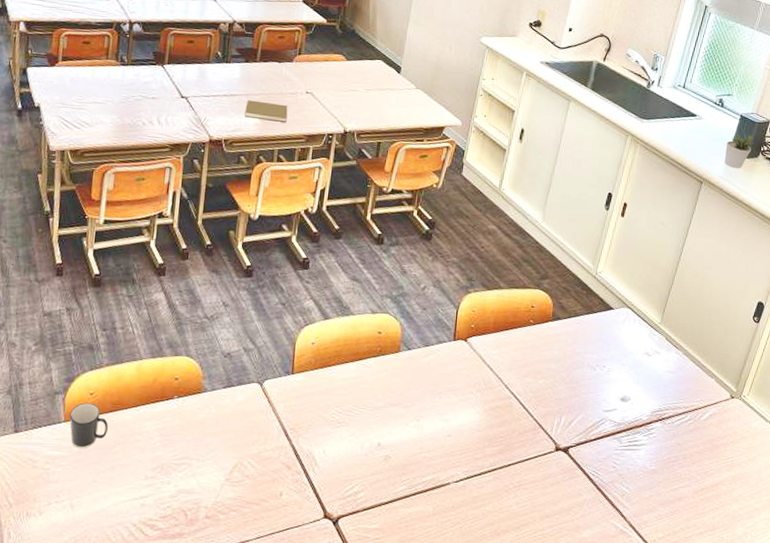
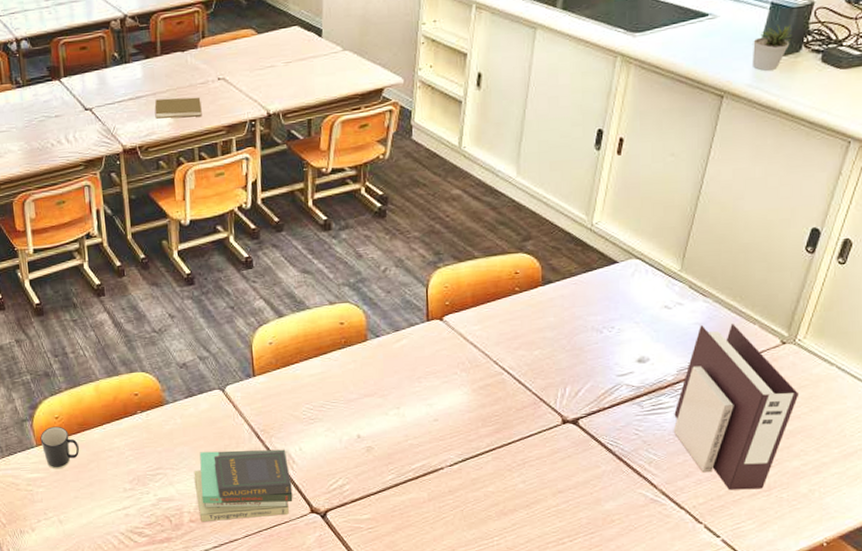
books: none [216,445,311,519] -> present [193,449,293,522]
book: none [643,409,692,509] -> present [673,366,734,473]
binder: none [645,373,741,528] -> present [674,324,800,490]

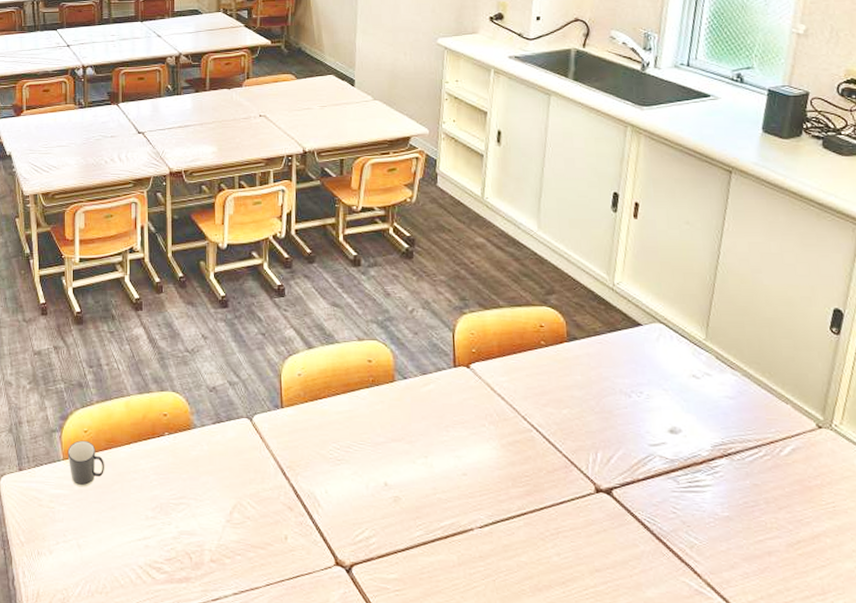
book: present [155,97,202,119] -> none [201,129,244,148]
books: present [193,449,293,522] -> none [217,484,317,565]
book: present [673,366,734,473] -> none [712,443,775,566]
binder: present [674,324,800,490] -> none [712,398,843,592]
potted plant: present [753,24,792,71] -> none [755,110,792,151]

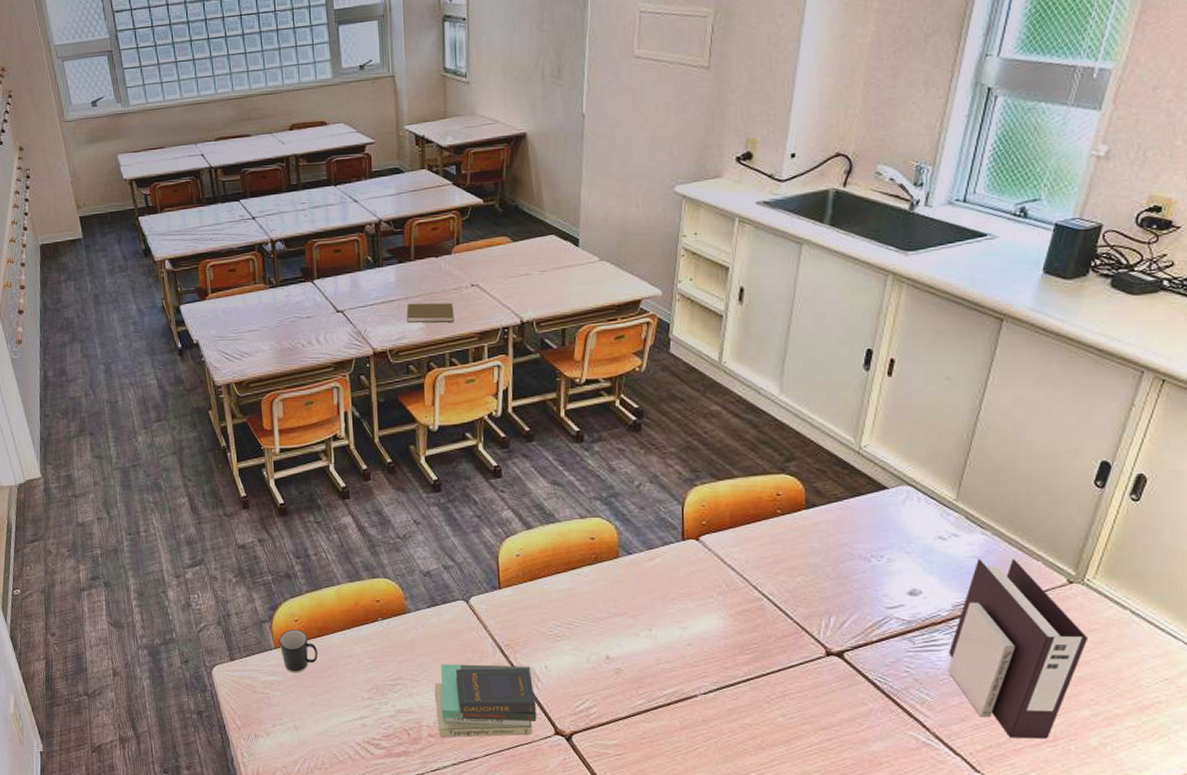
book: none [201,129,244,148] -> present [406,302,454,323]
books: none [217,484,317,565] -> present [434,664,537,738]
binder: none [712,398,843,592] -> present [949,558,1089,739]
book: none [712,443,775,566] -> present [947,602,1016,718]

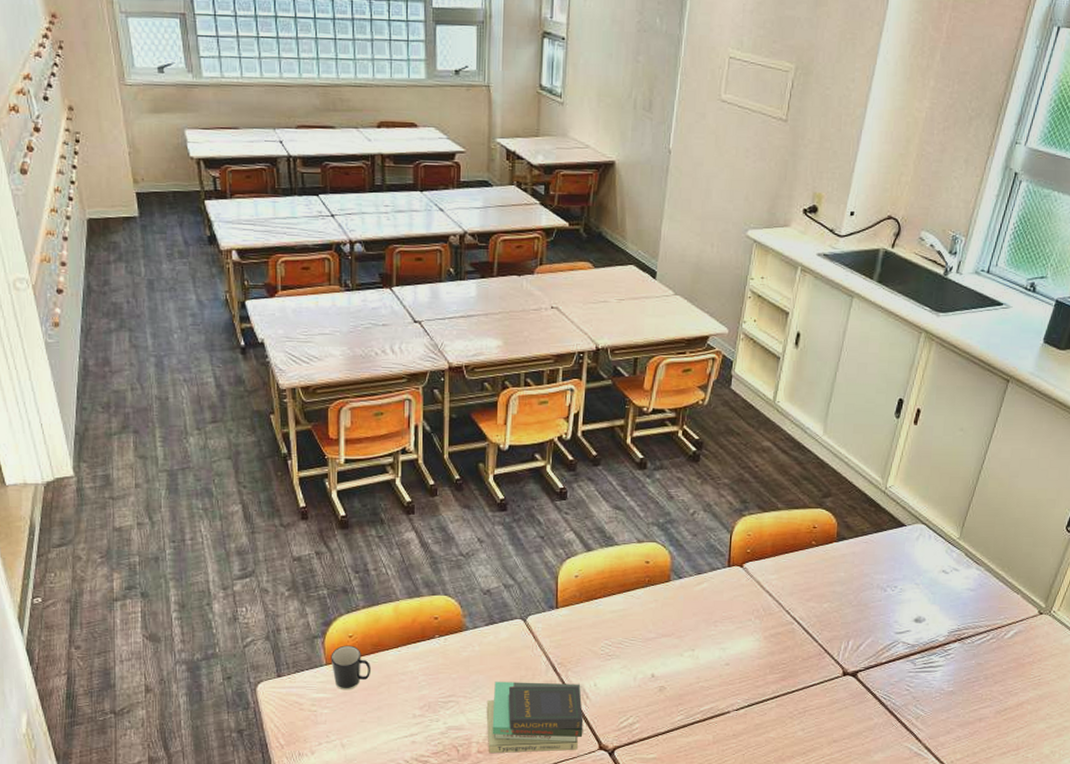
book: present [406,302,454,323] -> none [485,320,532,342]
book: present [947,602,1016,718] -> none [940,629,994,730]
binder: present [949,558,1089,739] -> none [942,590,1050,748]

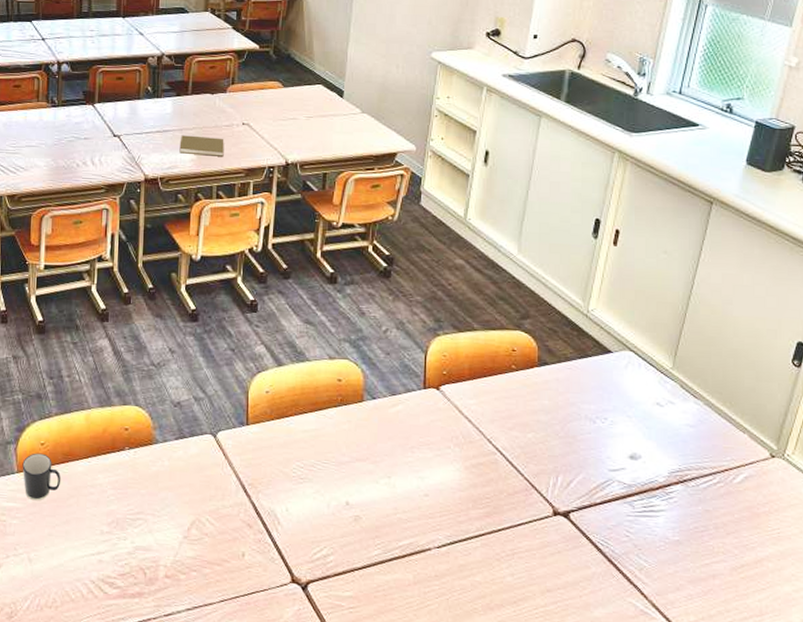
book: none [485,320,532,342] -> present [179,135,224,157]
books: present [486,681,584,754] -> none [174,500,275,582]

